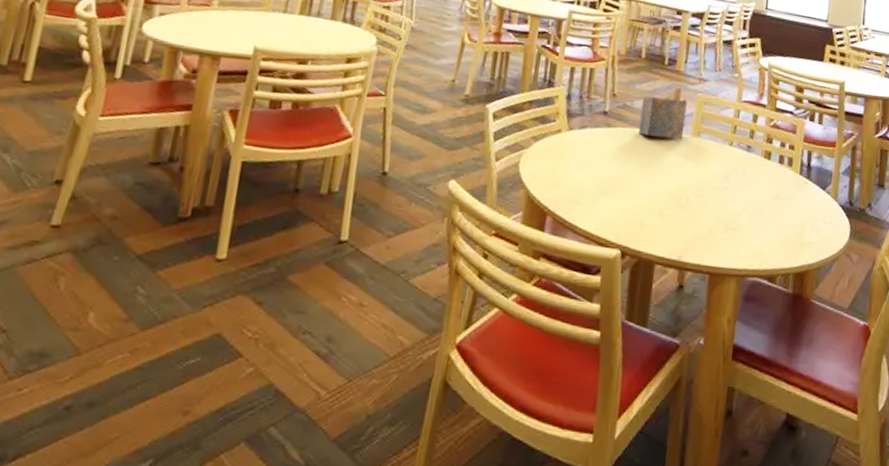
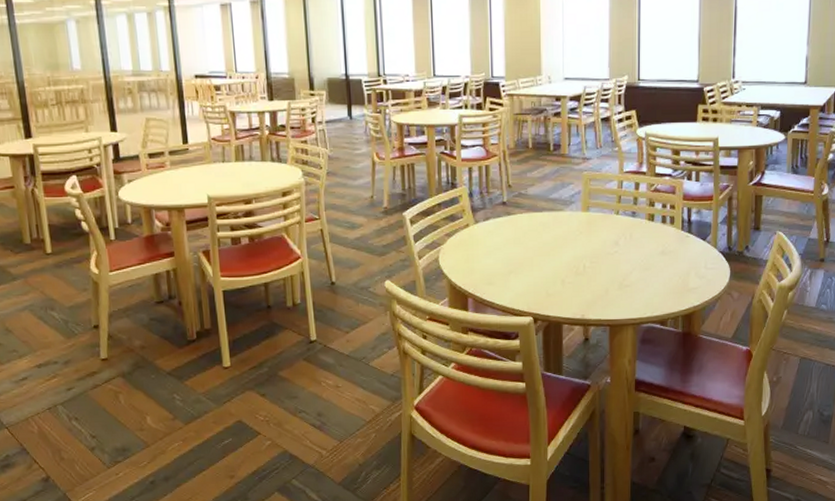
napkin holder: present [639,87,687,140] -> none [535,169,574,218]

